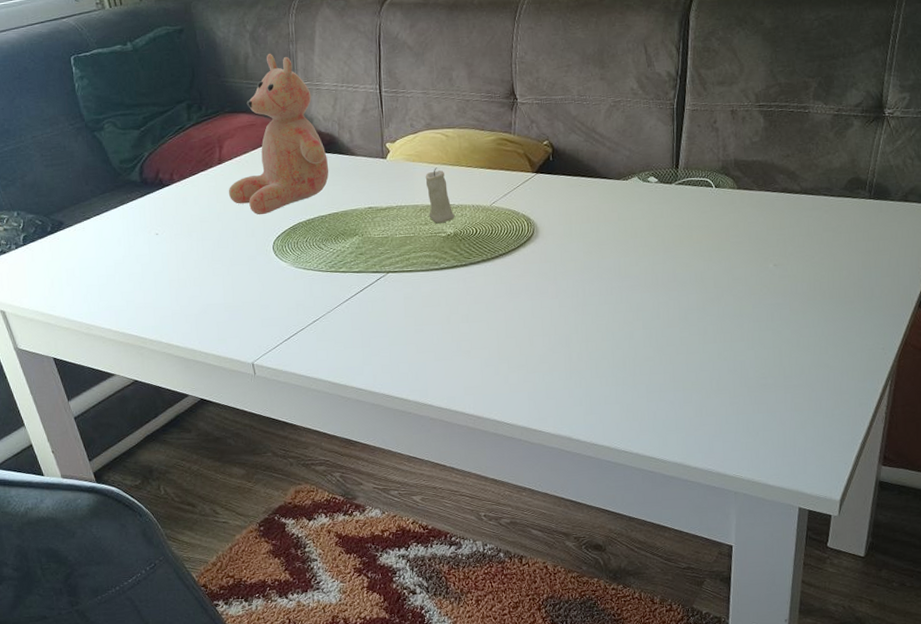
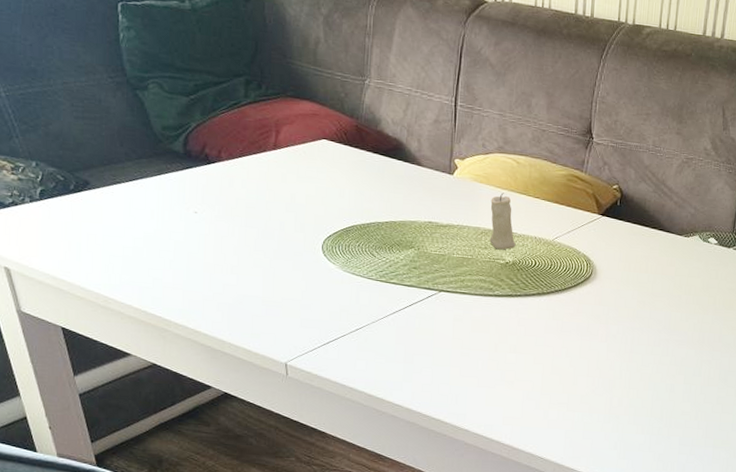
stuffed animal: present [228,54,329,215] -> none [280,43,392,211]

